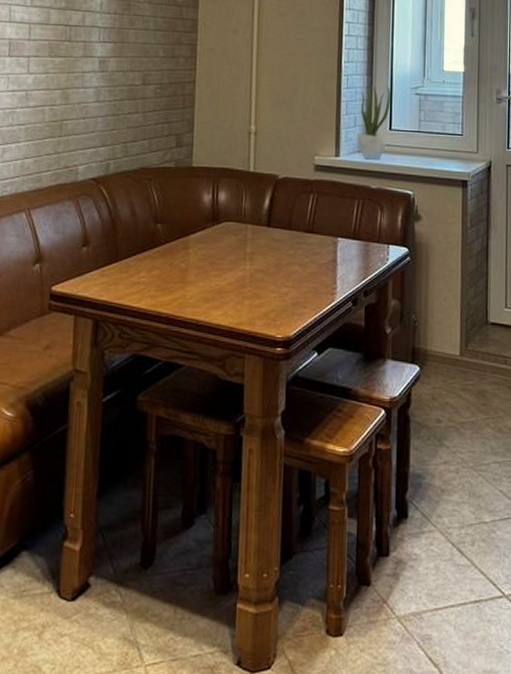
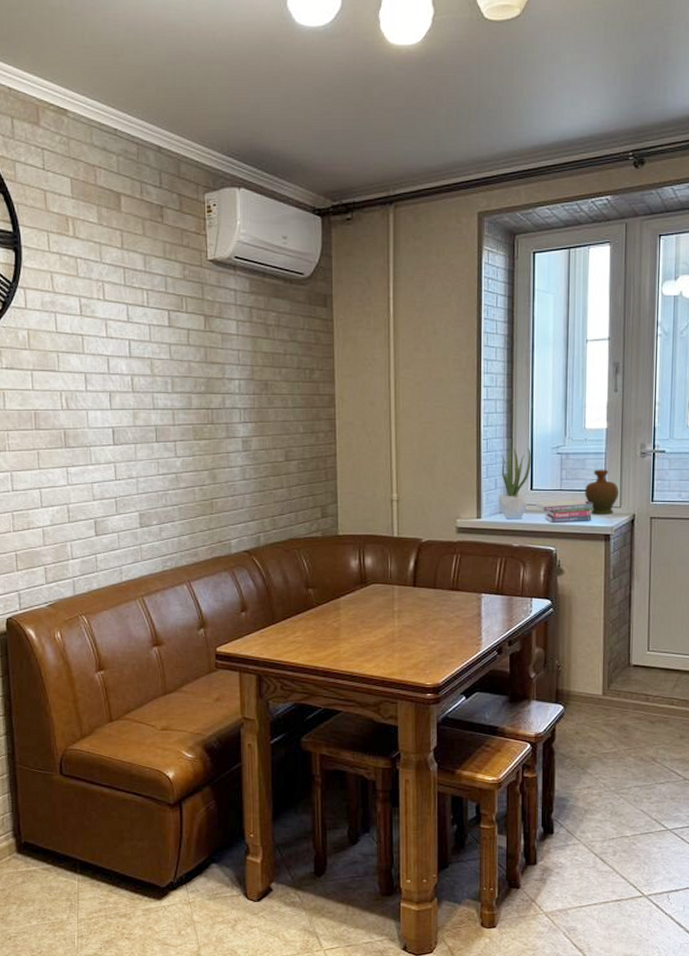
books: none [394,142,451,167] -> present [535,499,593,524]
decorative vase: none [442,112,475,161] -> present [584,469,619,516]

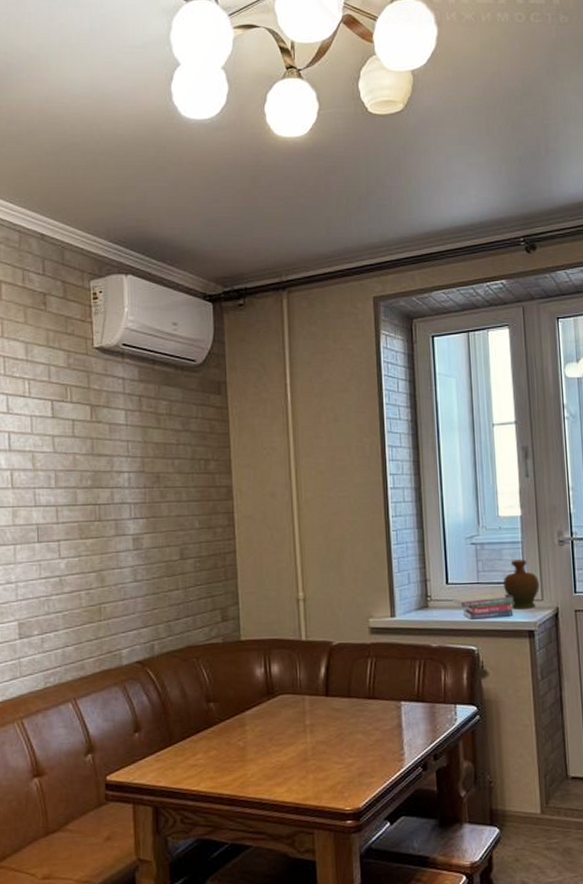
potted plant: present [498,447,531,520] -> none [412,538,445,617]

